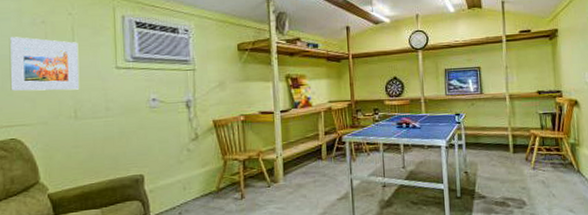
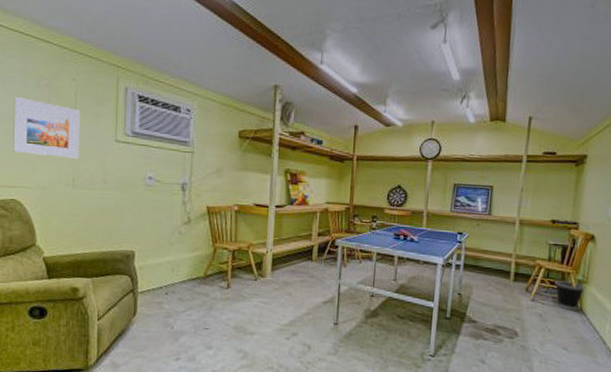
wastebasket: none [550,145,578,173] -> present [554,280,585,311]

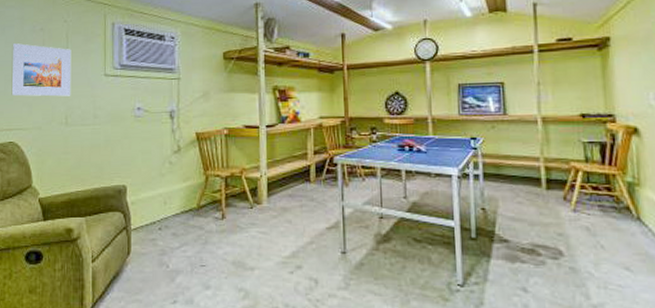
wastebasket: present [554,280,585,311] -> none [597,183,639,220]

